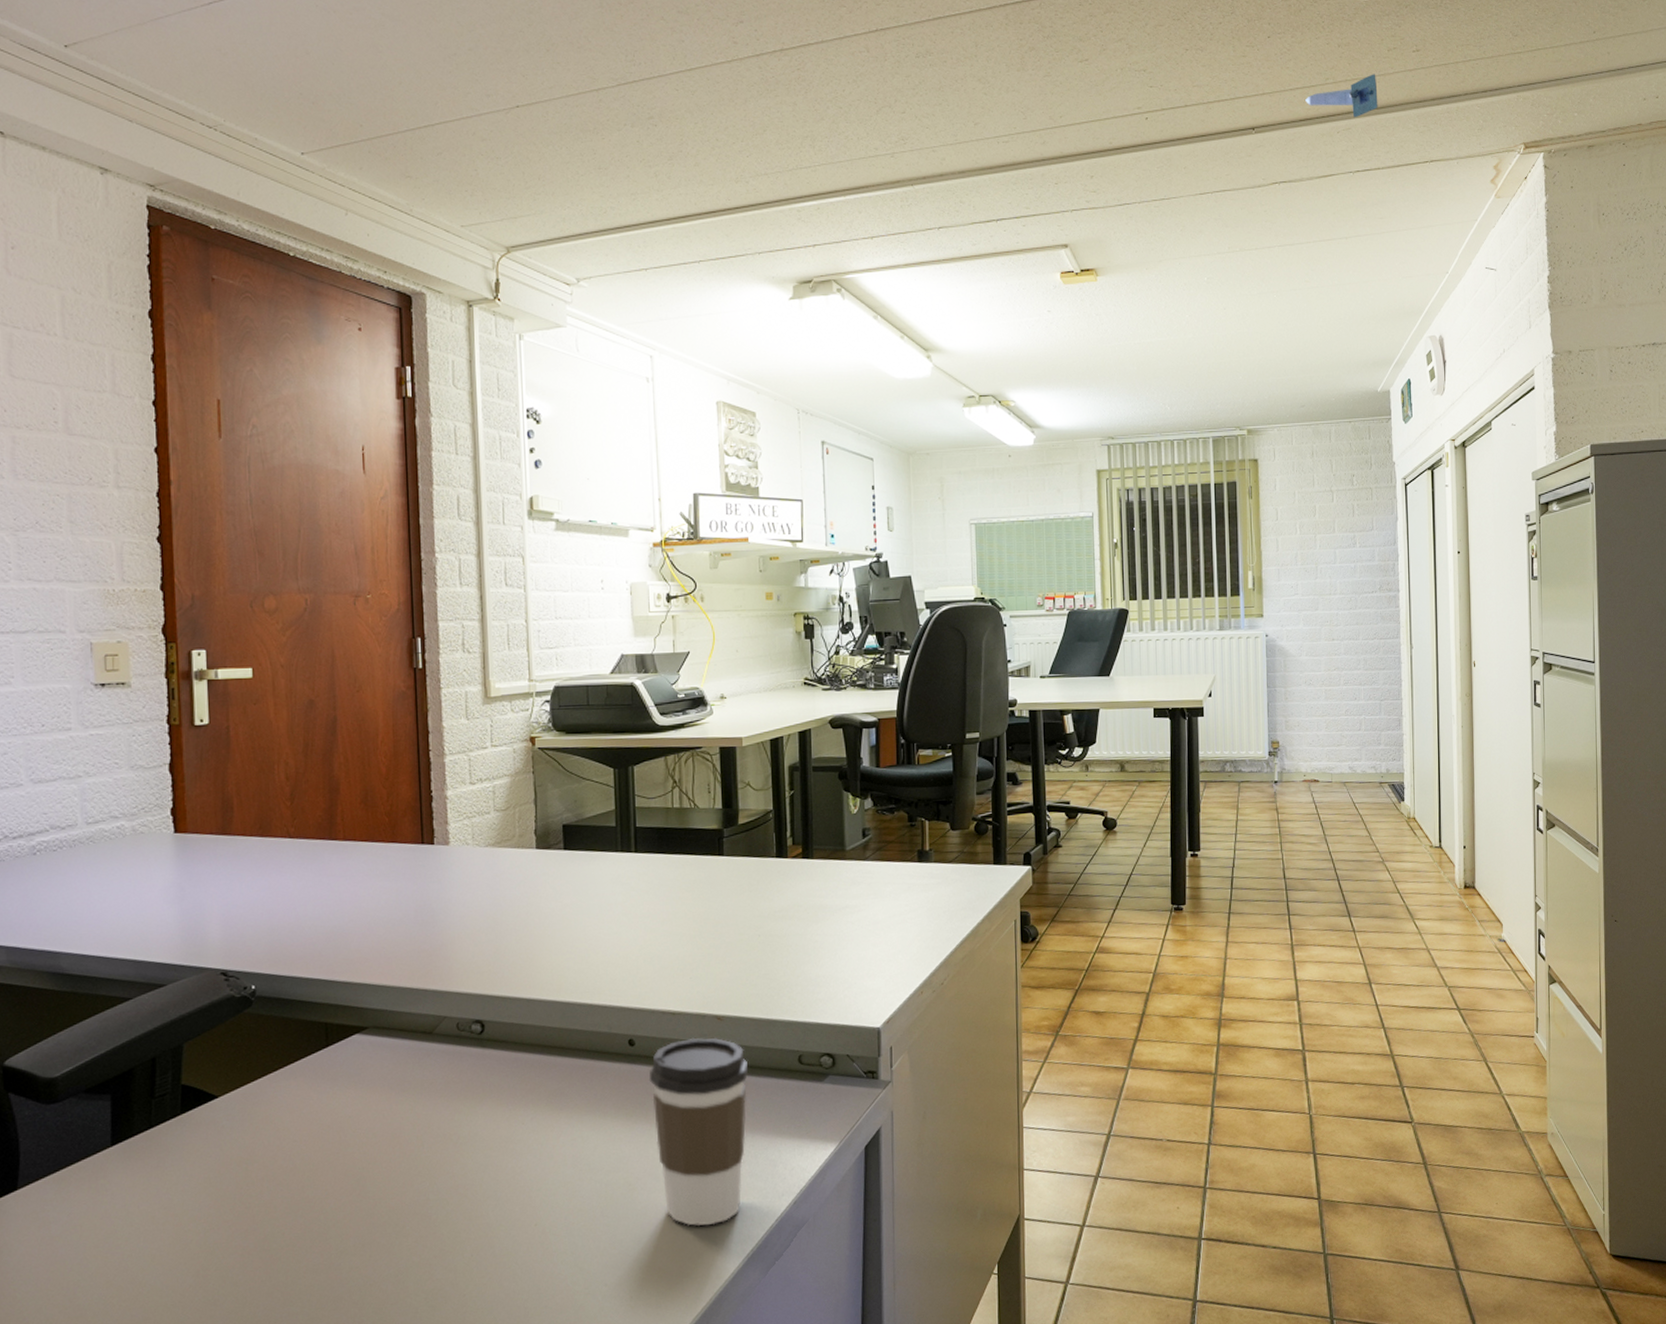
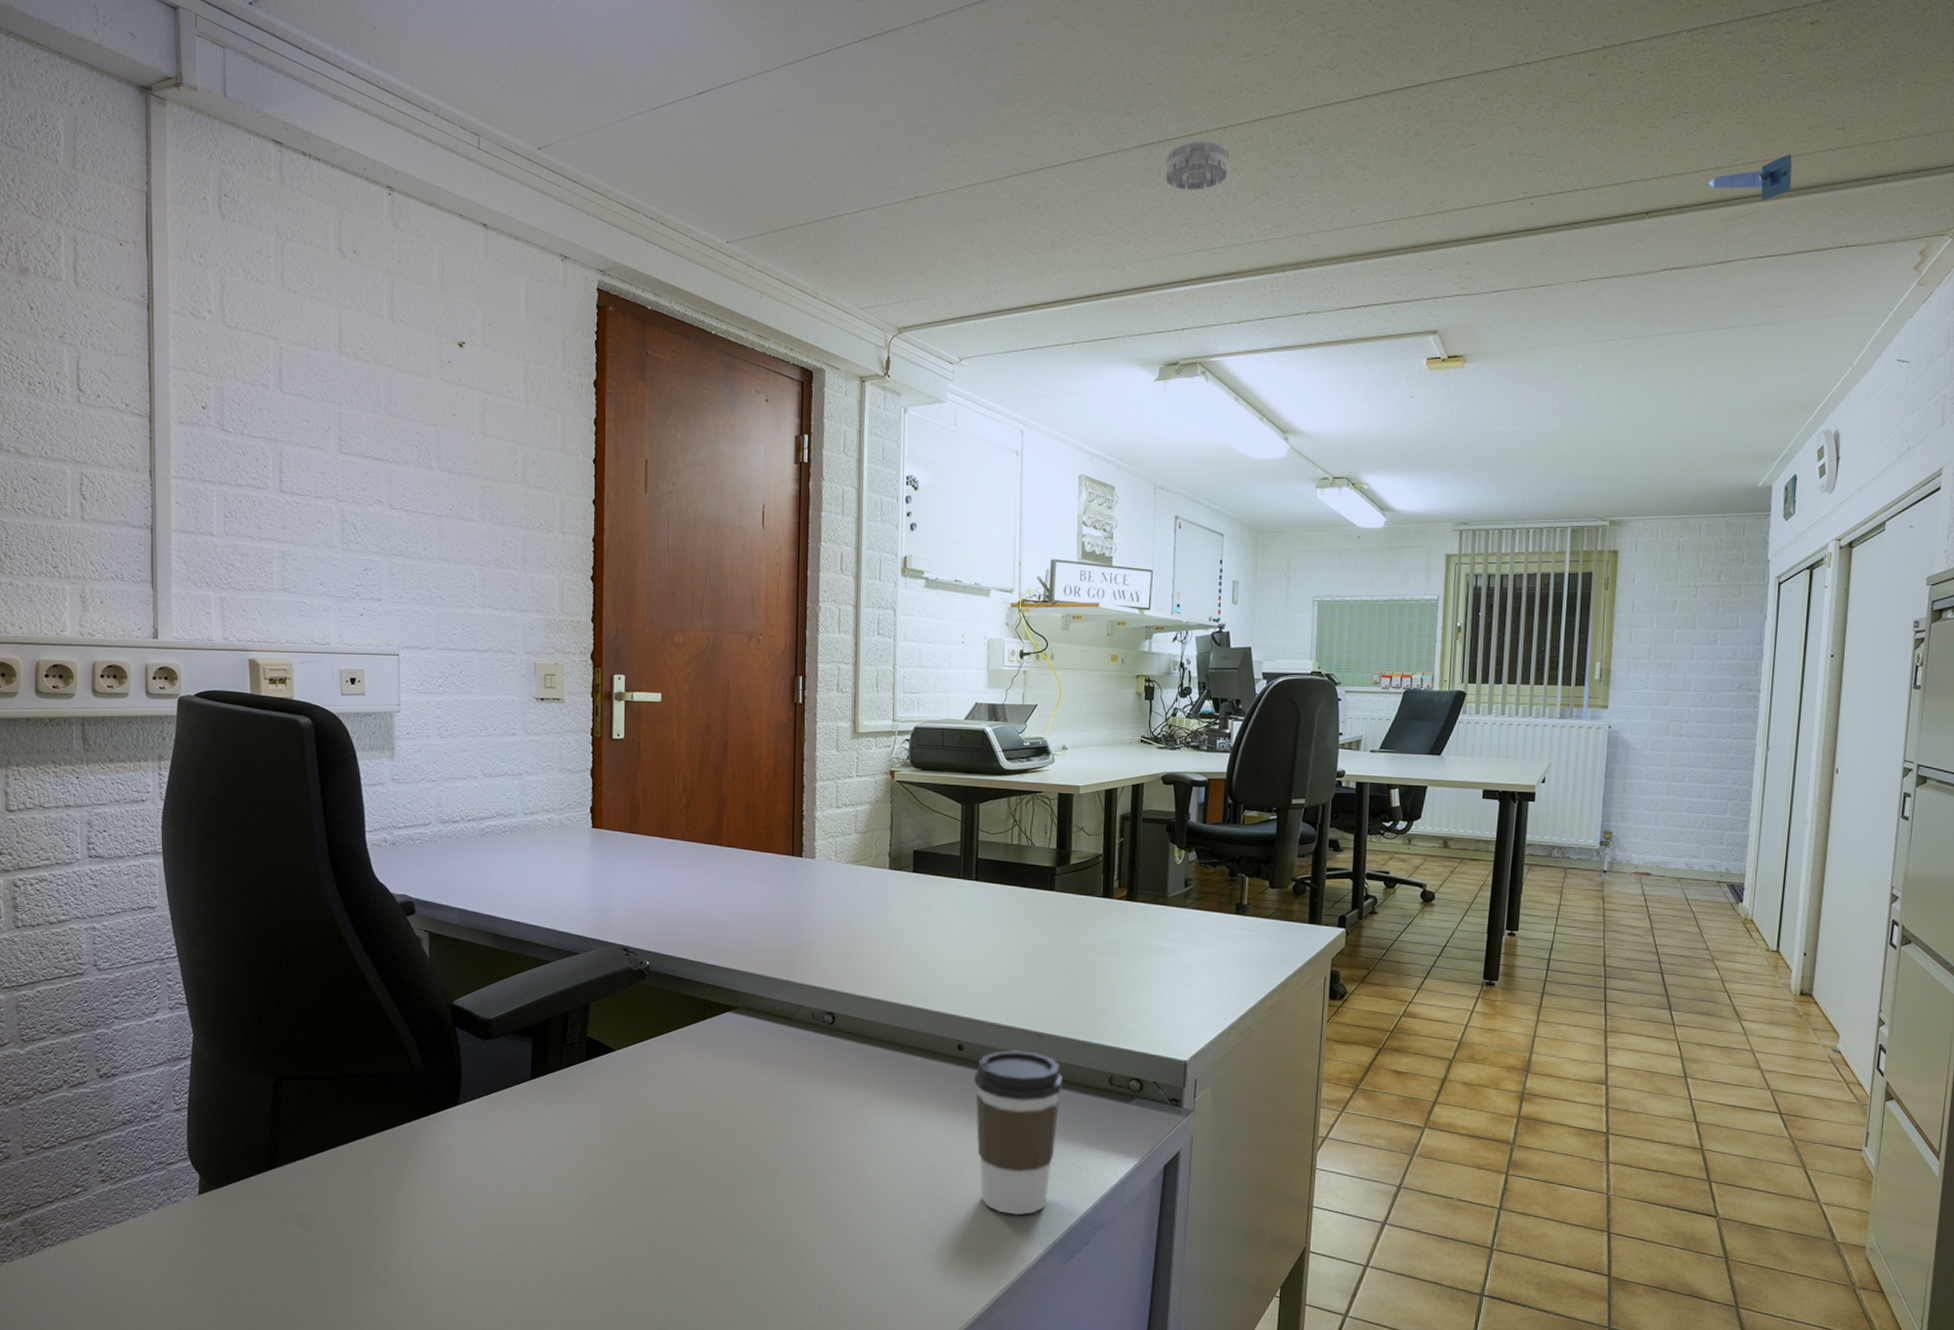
smoke detector: none [783,50,848,102] -> present [1165,140,1229,190]

